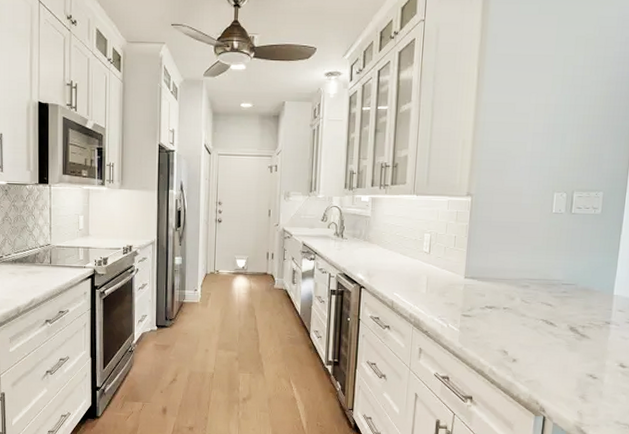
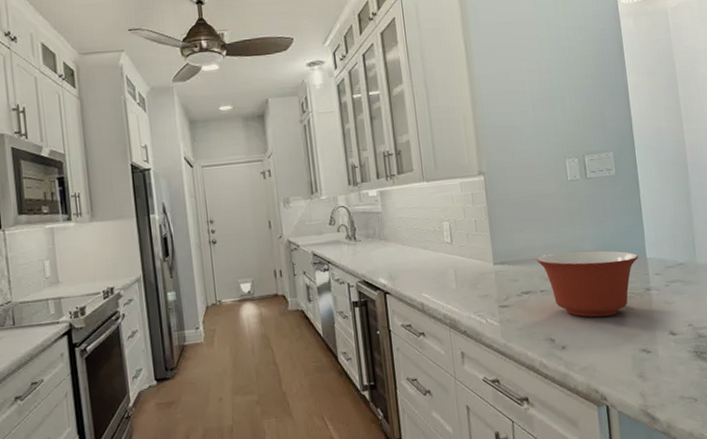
mixing bowl: none [505,277,606,340] -> present [536,250,639,318]

